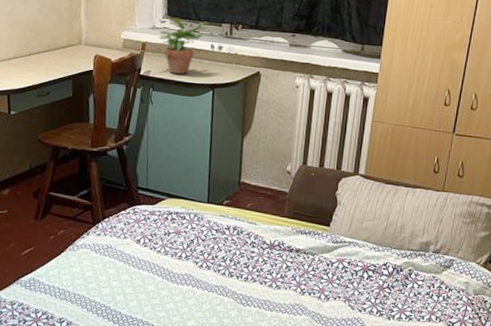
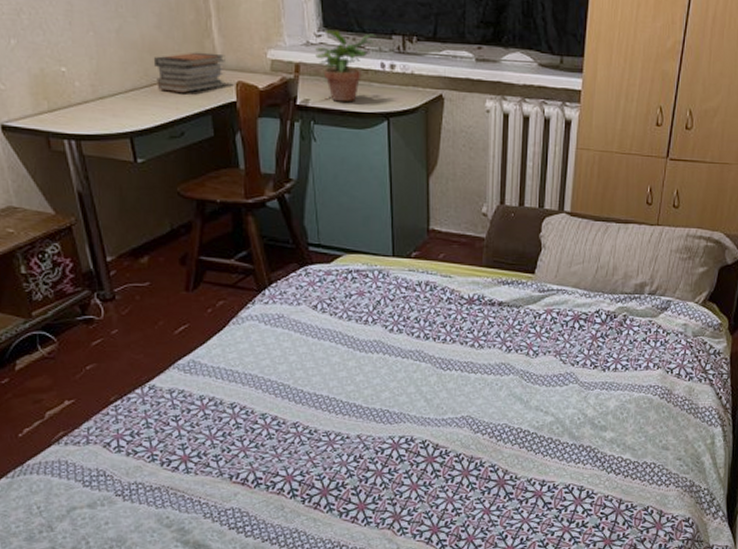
book stack: none [33,31,88,62] -> present [153,52,225,93]

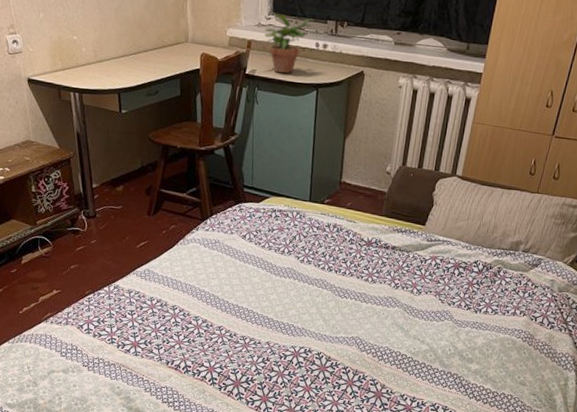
book stack: present [153,52,225,93] -> none [140,28,195,60]

